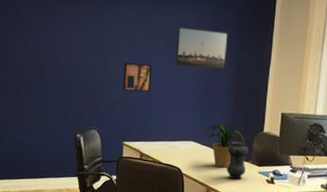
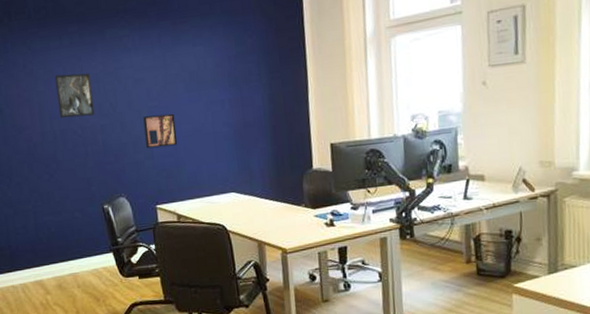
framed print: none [51,13,83,54] -> present [55,73,95,118]
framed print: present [175,26,229,70] -> none [196,61,258,111]
potted plant: present [205,124,245,168] -> none [245,168,293,218]
vase: present [226,141,249,180] -> none [274,184,300,229]

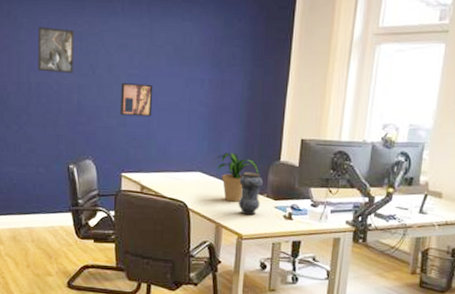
potted plant: none [245,168,293,218] -> present [213,153,259,202]
vase: none [274,184,300,229] -> present [238,172,264,216]

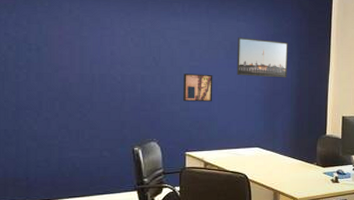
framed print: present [38,27,74,73] -> none [101,25,137,65]
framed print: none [179,40,241,90] -> present [237,37,289,78]
potted plant: present [213,153,259,202] -> none [269,130,309,171]
vase: present [238,172,264,216] -> none [292,145,313,182]

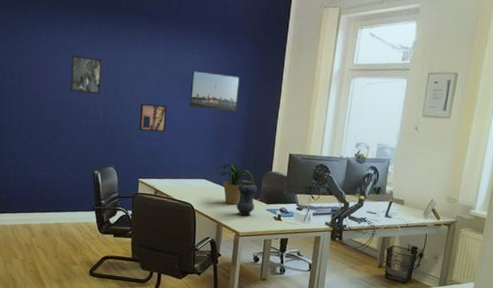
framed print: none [101,25,137,65] -> present [71,55,102,94]
potted plant: none [269,130,309,171] -> present [216,164,254,205]
vase: none [292,145,313,182] -> present [236,180,258,217]

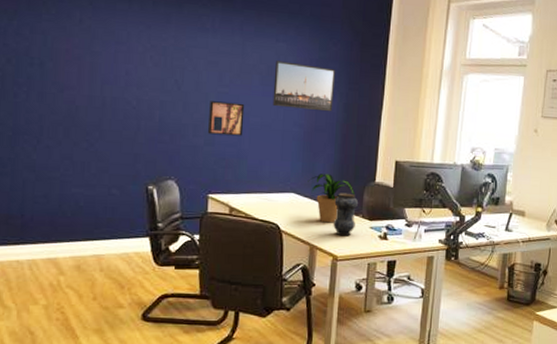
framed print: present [71,55,102,94] -> none [114,39,158,89]

